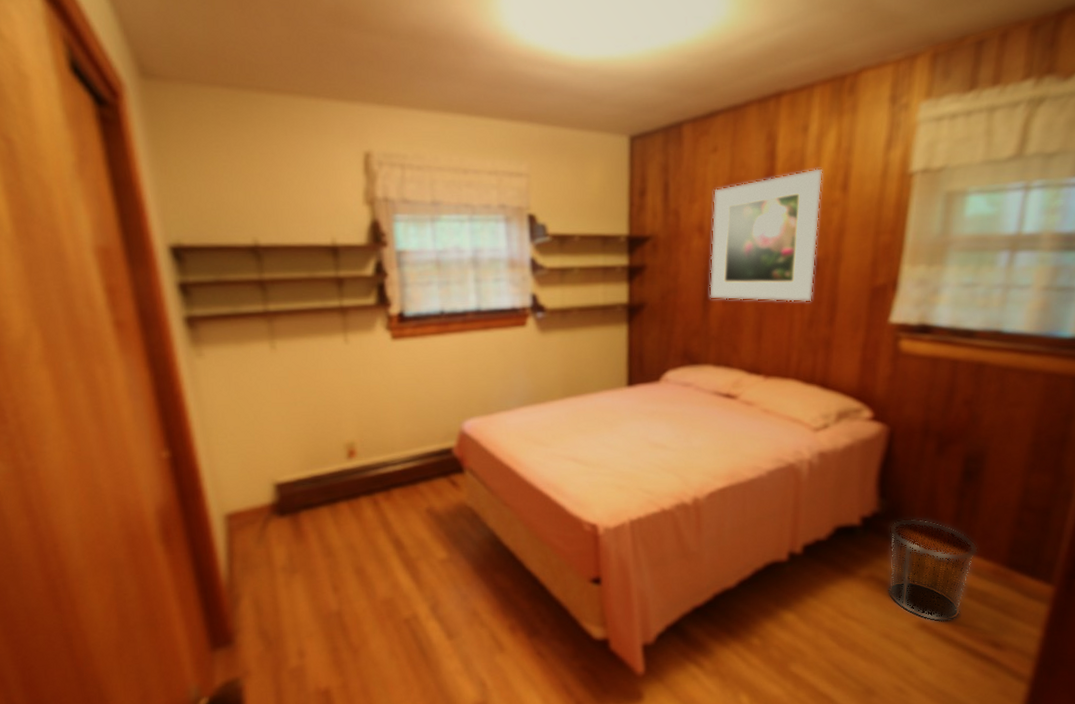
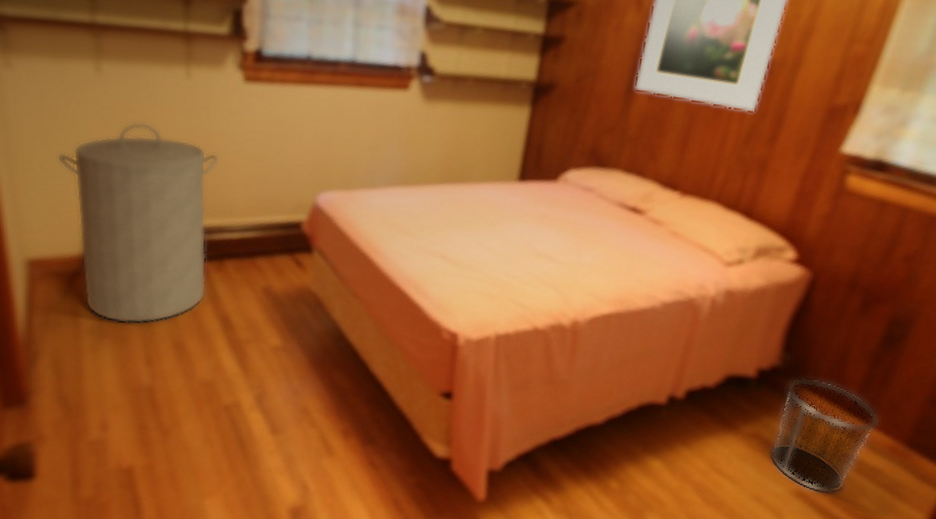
laundry hamper: none [245,384,379,558] -> present [57,121,219,324]

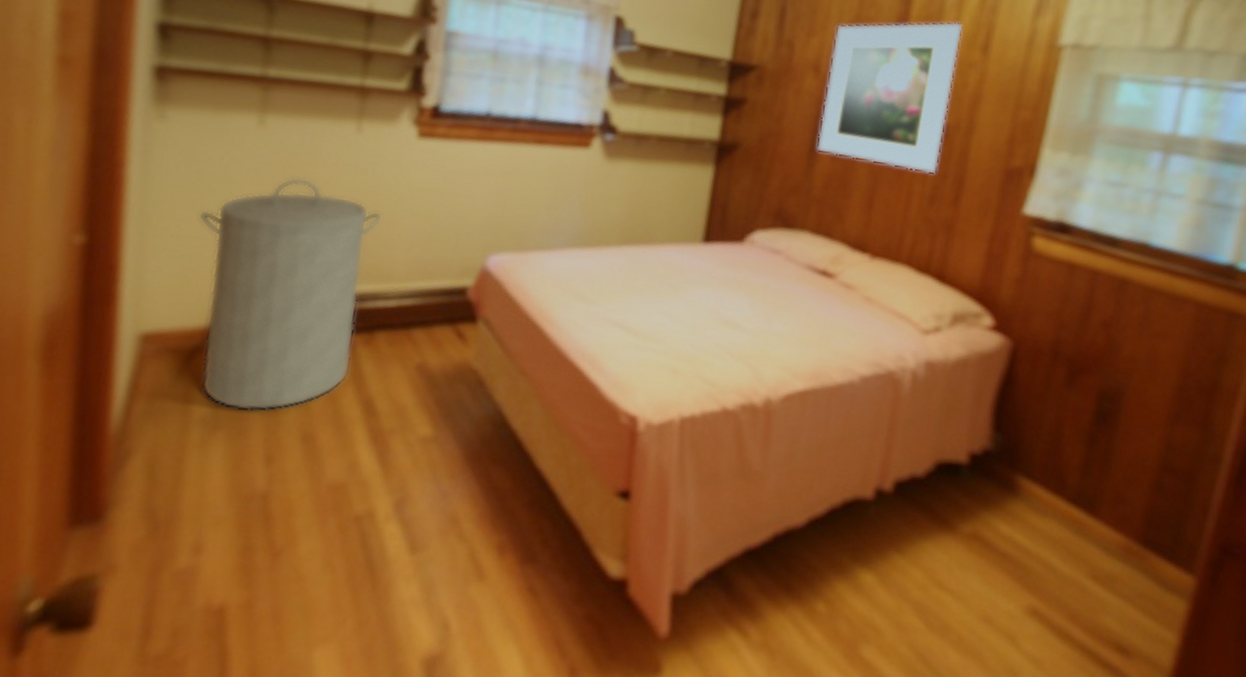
waste bin: present [769,377,881,495] -> none [993,461,1109,611]

